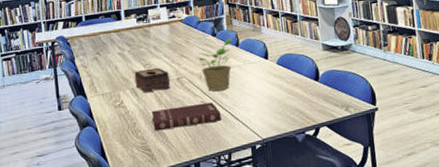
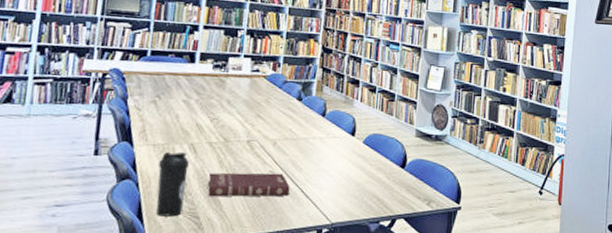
water bottle: none [110,96,136,153] -> present [156,151,189,217]
tissue box: present [134,68,170,93] -> none [196,124,239,152]
potted plant: present [197,38,233,91] -> none [275,106,320,162]

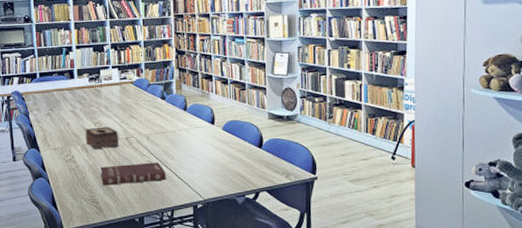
water bottle: present [156,151,189,217] -> none [61,152,85,204]
tissue box: none [196,124,239,152] -> present [85,126,119,150]

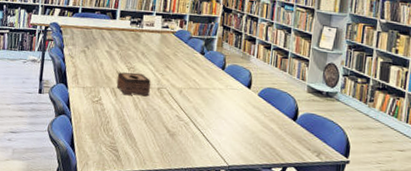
book: present [101,162,166,186] -> none [125,114,193,139]

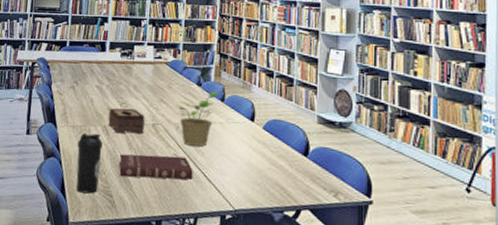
water bottle: none [85,94,111,149] -> present [76,133,103,194]
book: none [125,114,193,139] -> present [119,154,193,180]
potted plant: none [181,60,220,109] -> present [177,91,218,146]

